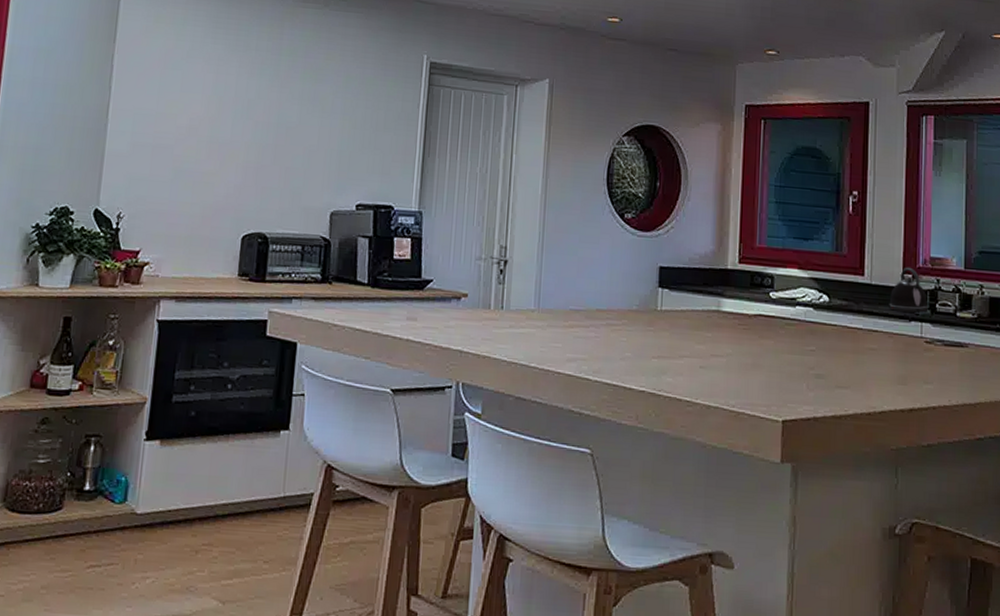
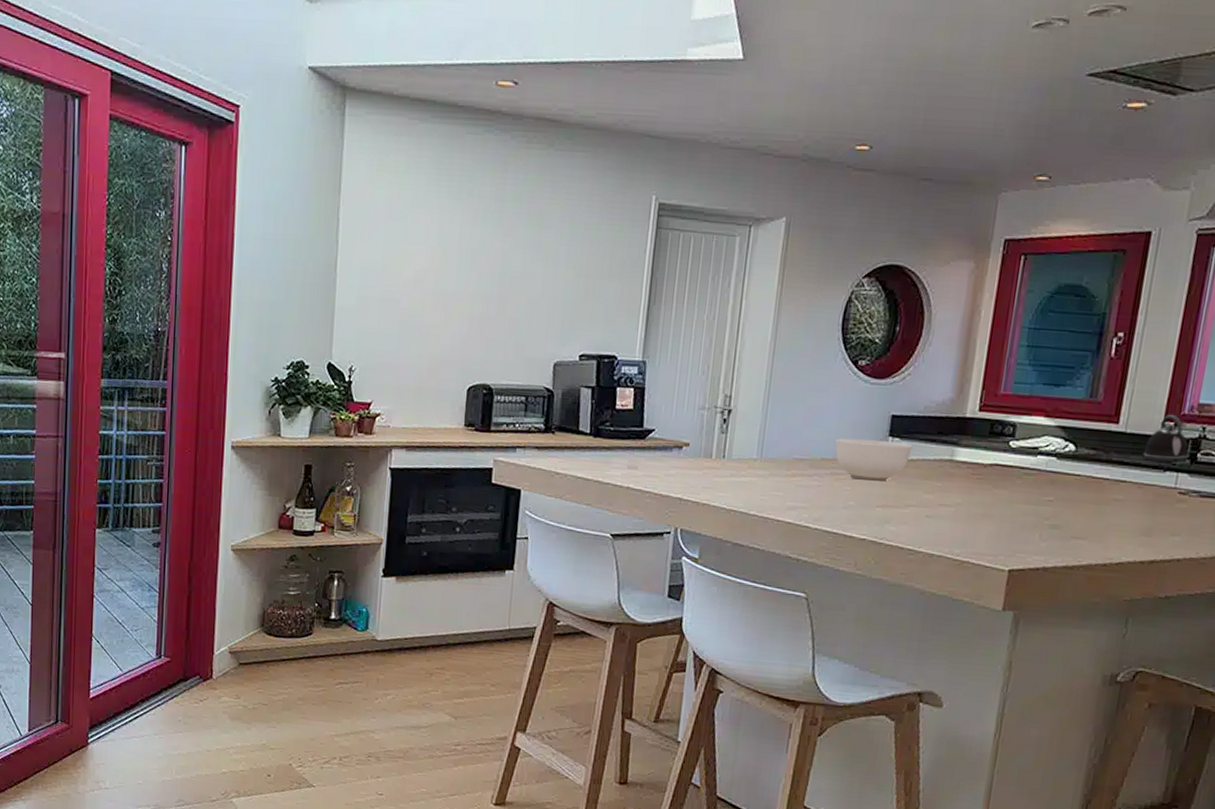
bowl: none [609,288,681,332] -> present [835,437,913,482]

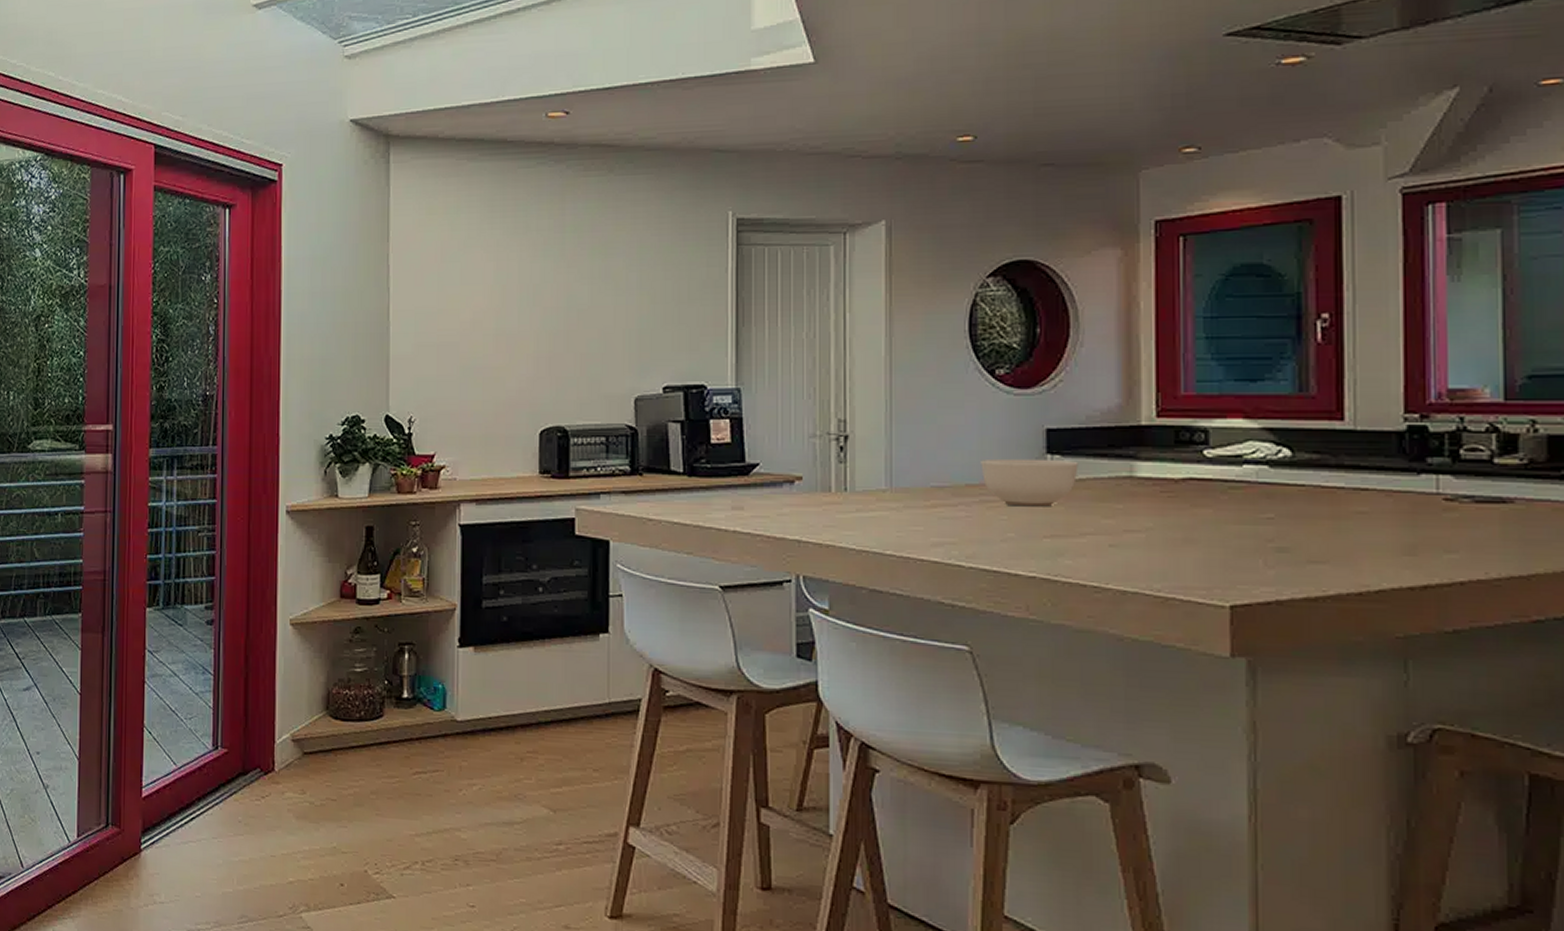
kettle: present [1143,414,1189,463] -> none [1384,404,1447,462]

